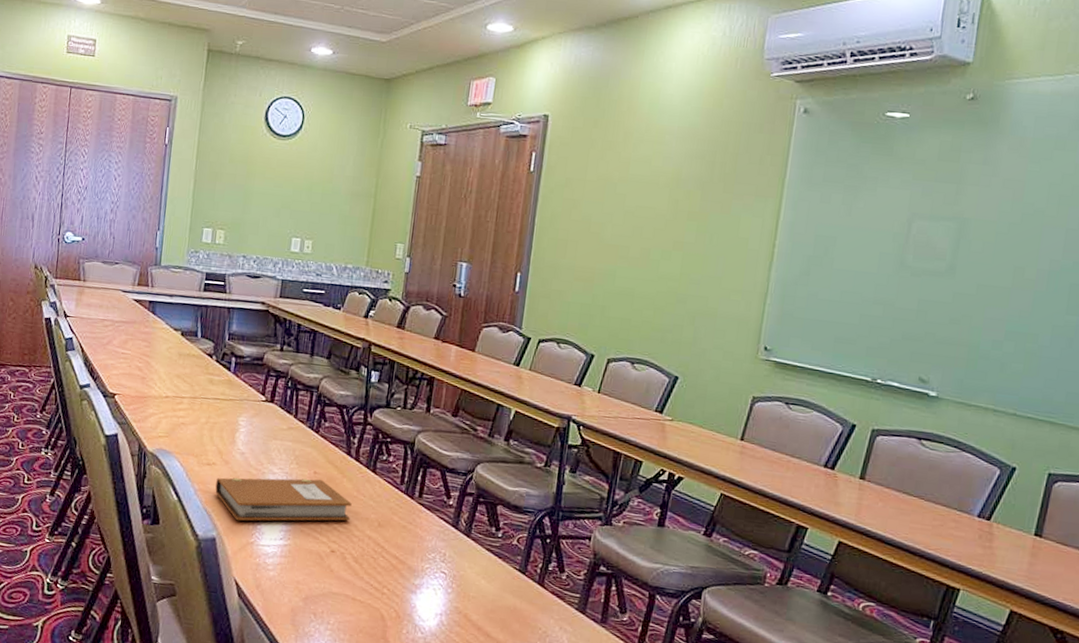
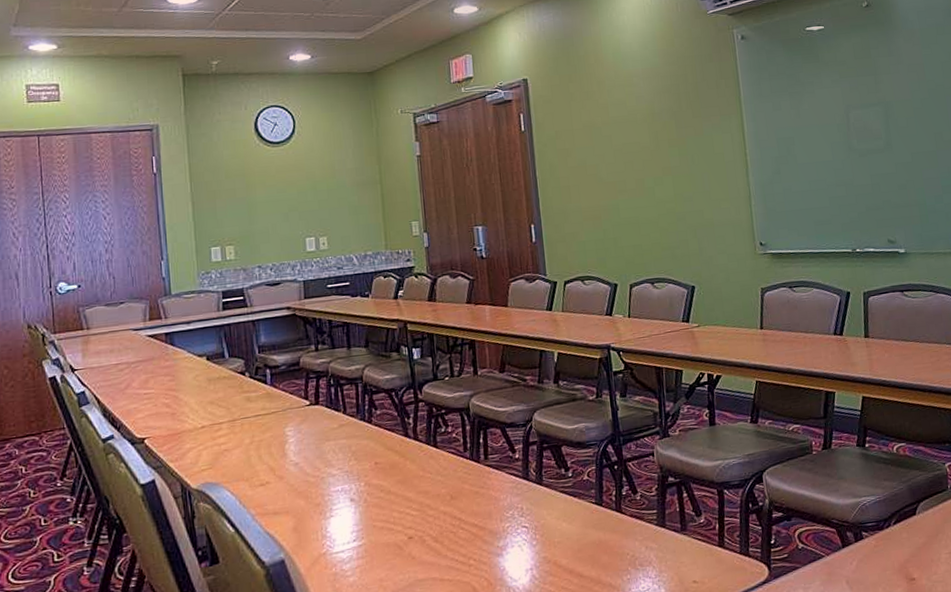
notebook: present [215,477,352,521] -> none [273,468,421,535]

